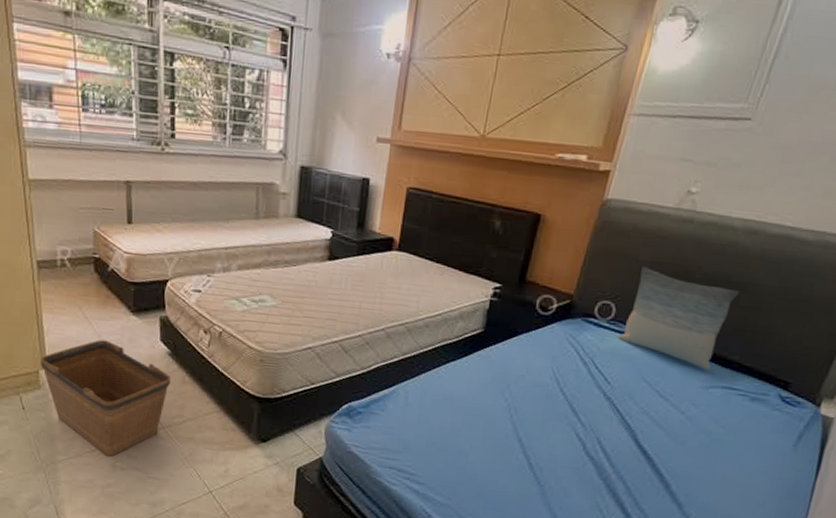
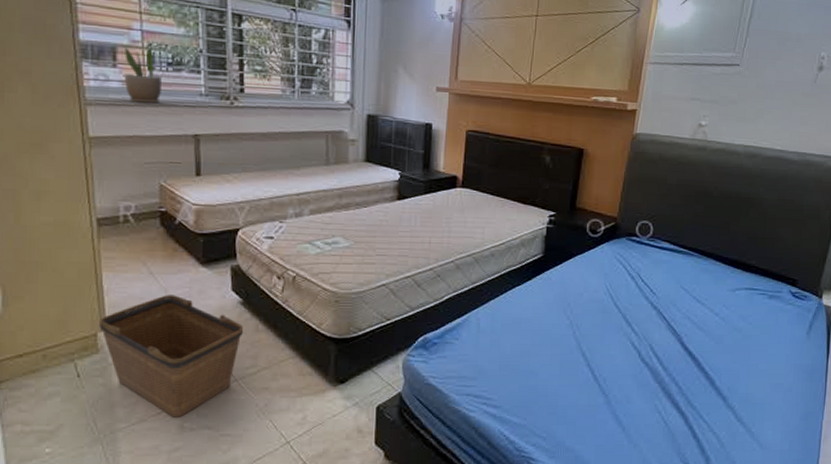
potted plant: none [60,87,95,147] -> present [124,47,162,104]
pillow: present [618,266,740,370] -> none [657,189,749,274]

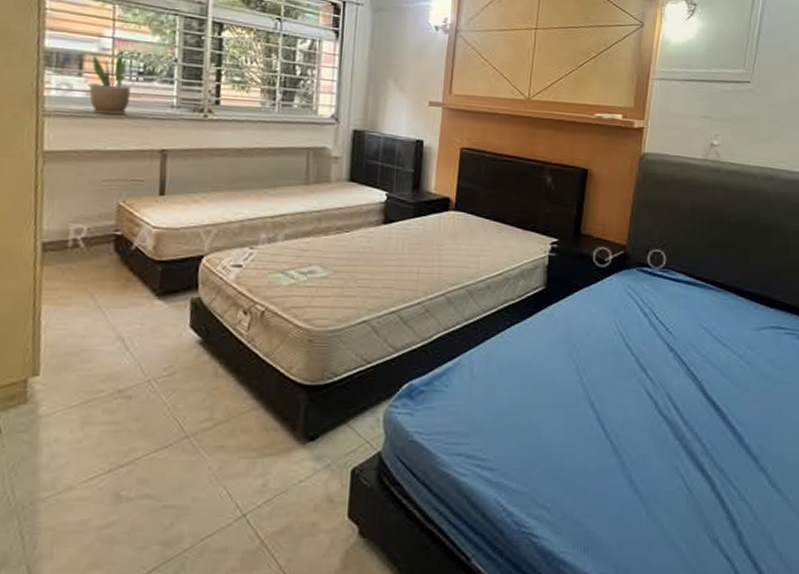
bicycle basket: present [99,295,244,418] -> none [31,332,201,484]

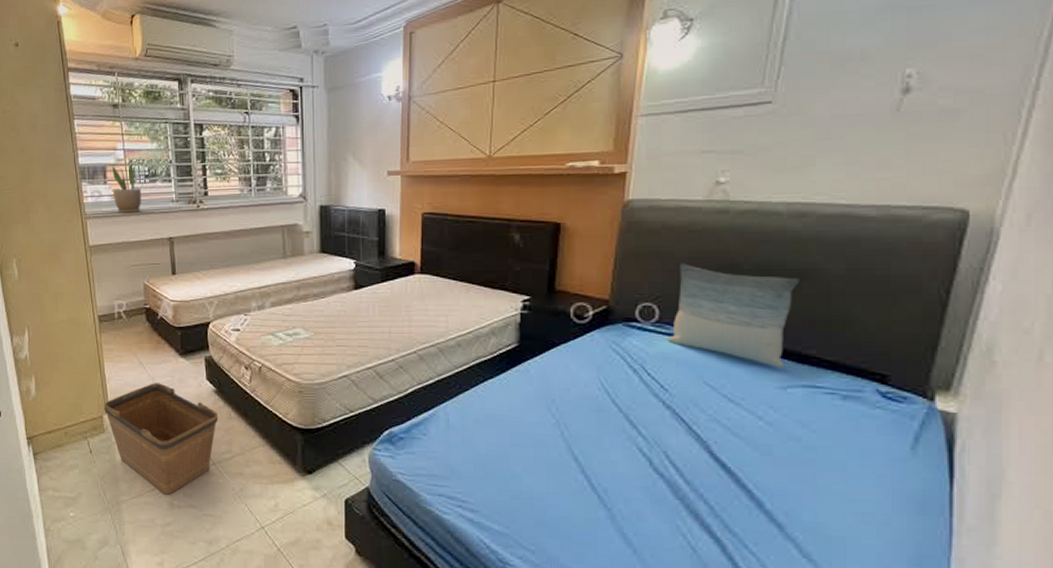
bicycle basket: none [31,332,201,484] -> present [104,383,219,495]
pillow: none [672,214,769,311] -> present [667,263,800,368]

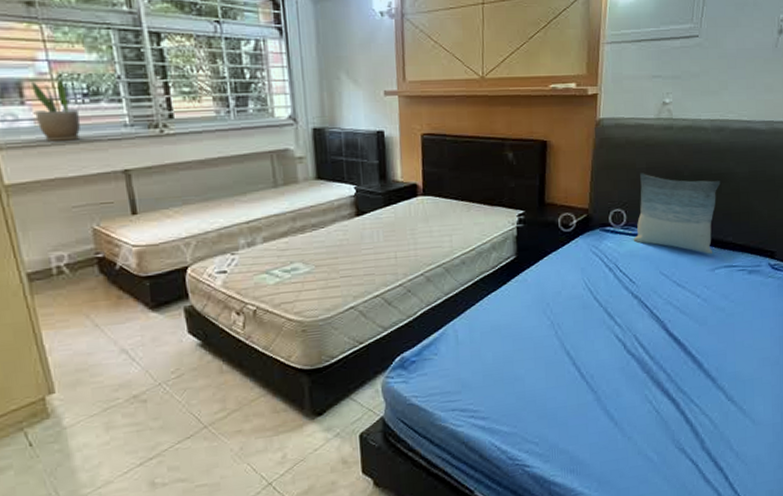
bicycle basket: present [104,383,219,495] -> none [46,345,208,475]

